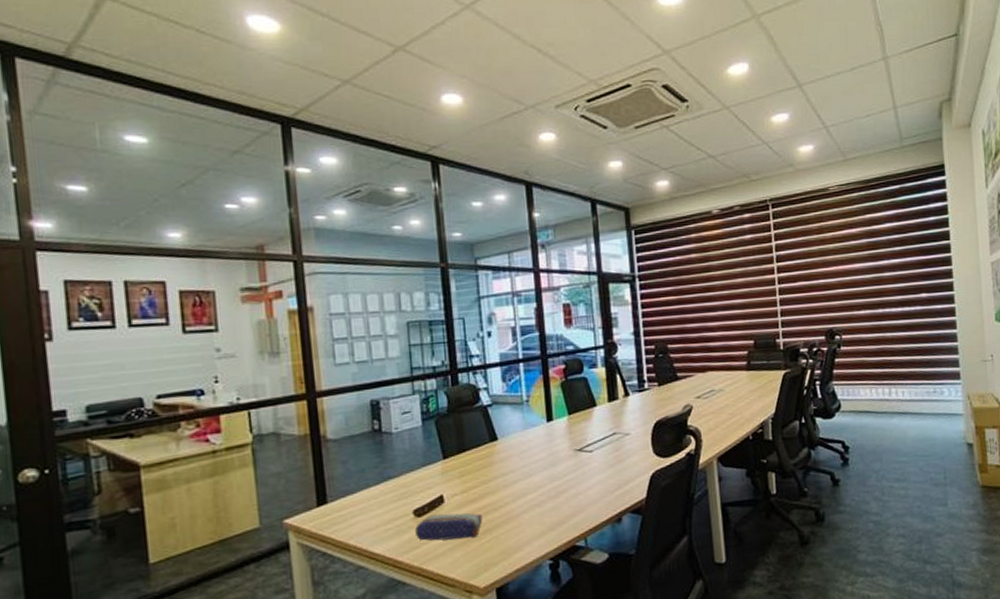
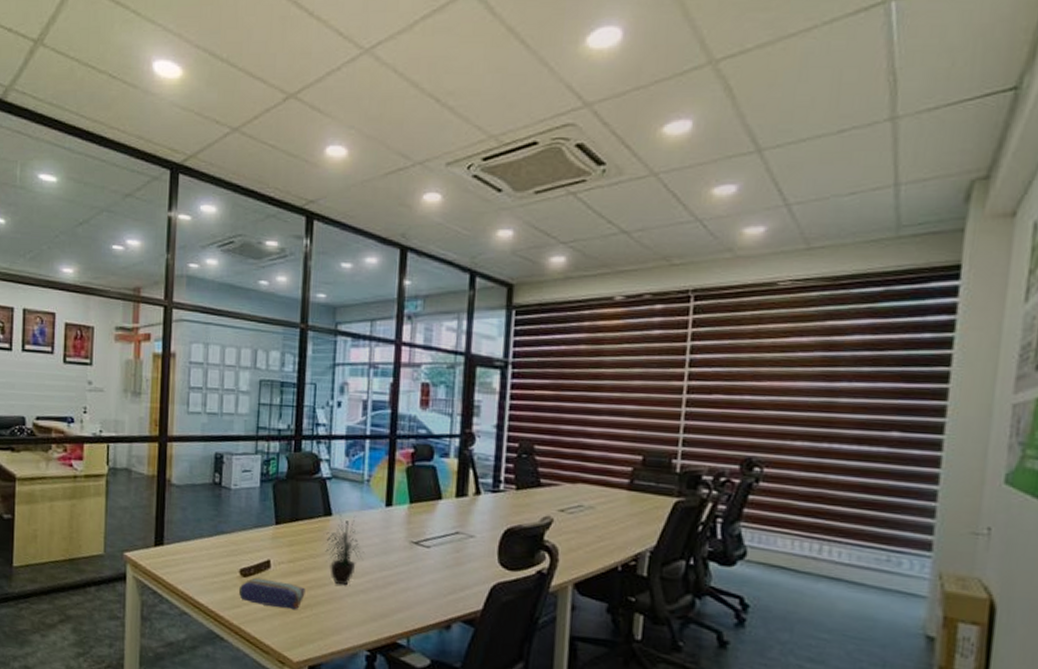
potted plant: none [492,437,534,505] -> present [323,514,364,586]

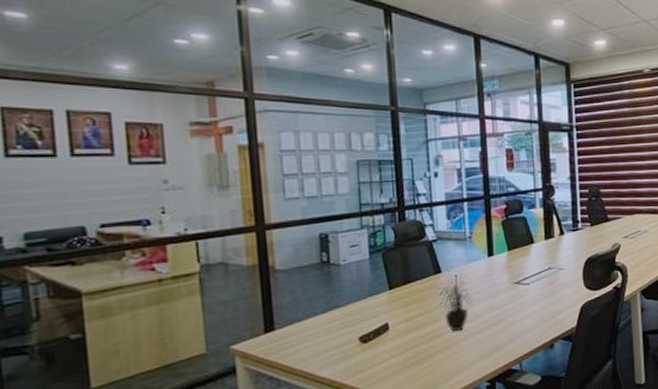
pencil case: present [238,577,306,610] -> none [360,339,425,365]

